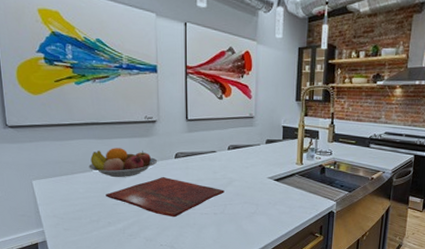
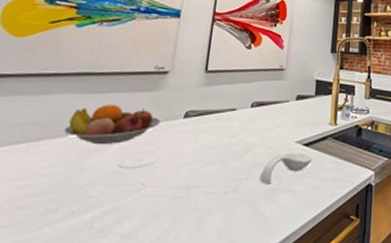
cutting board: present [106,176,224,218] -> none [78,142,241,201]
spoon rest: none [240,186,283,209] -> present [259,153,313,184]

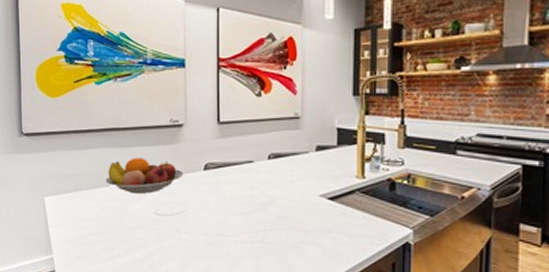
spoon rest: present [259,153,313,184] -> none [285,206,339,237]

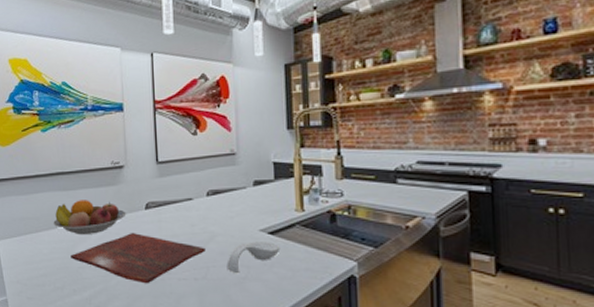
cutting board: none [123,192,264,246] -> present [71,232,206,284]
spoon rest: none [285,206,339,237] -> present [226,242,281,273]

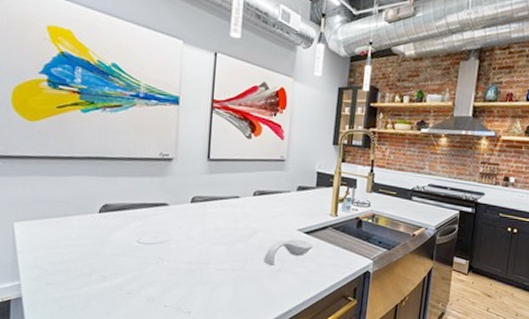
fruit bowl: present [53,200,126,234] -> none [86,187,171,223]
cutting board: present [71,232,206,284] -> none [103,223,246,273]

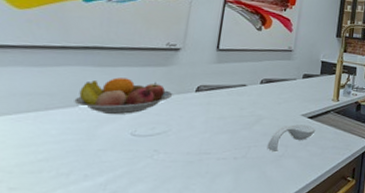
fruit bowl: none [86,187,171,223] -> present [74,77,173,114]

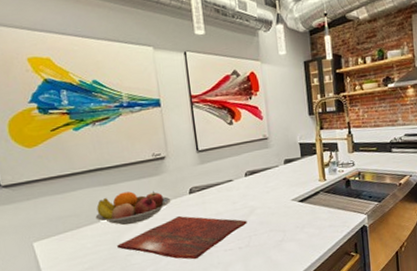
cutting board: none [90,113,250,165] -> present [117,215,247,260]
spoon rest: present [267,124,316,151] -> none [266,208,309,238]

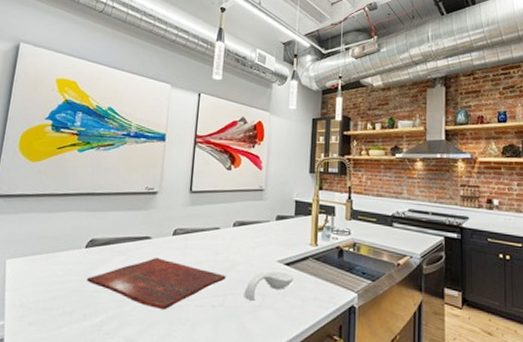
fruit bowl: present [95,190,171,225] -> none [74,222,153,257]
spoon rest: none [266,208,309,238] -> present [244,271,294,301]

